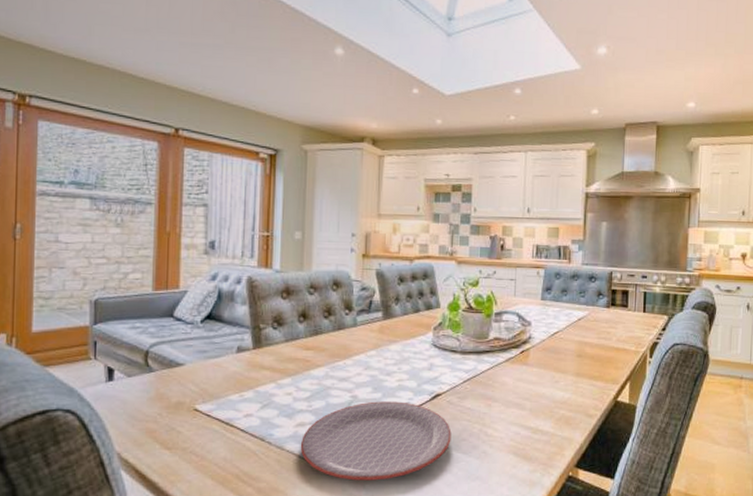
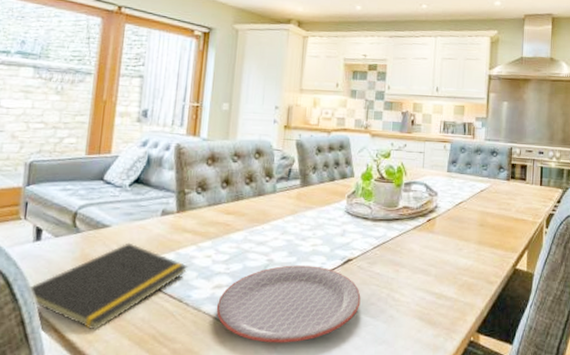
notepad: none [106,381,267,471] -> present [29,242,187,330]

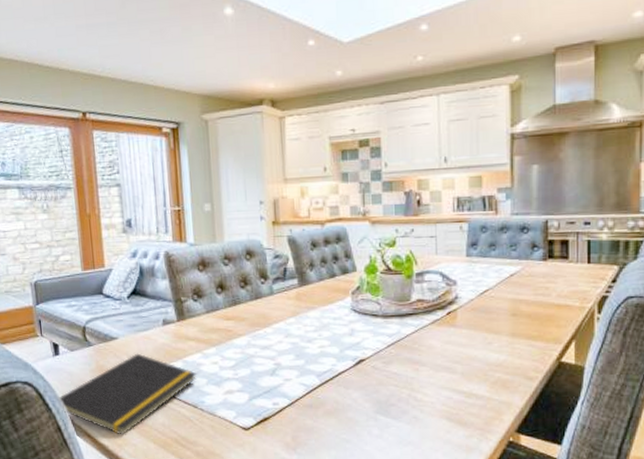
plate: present [216,265,361,343] -> none [230,368,379,445]

